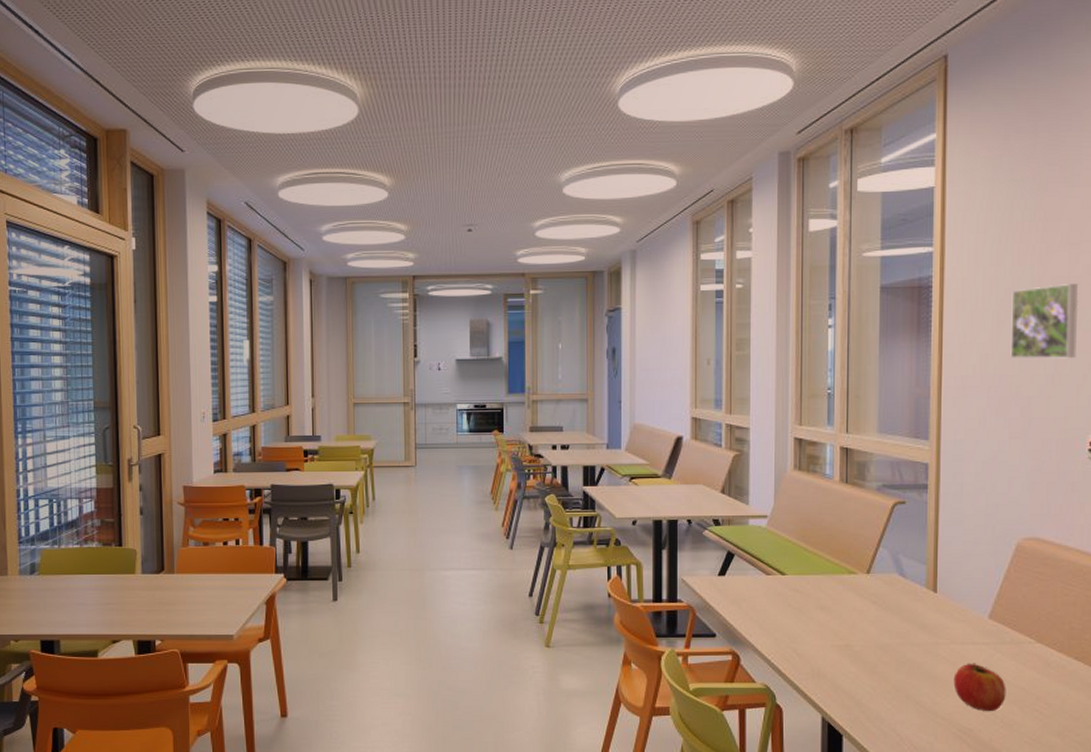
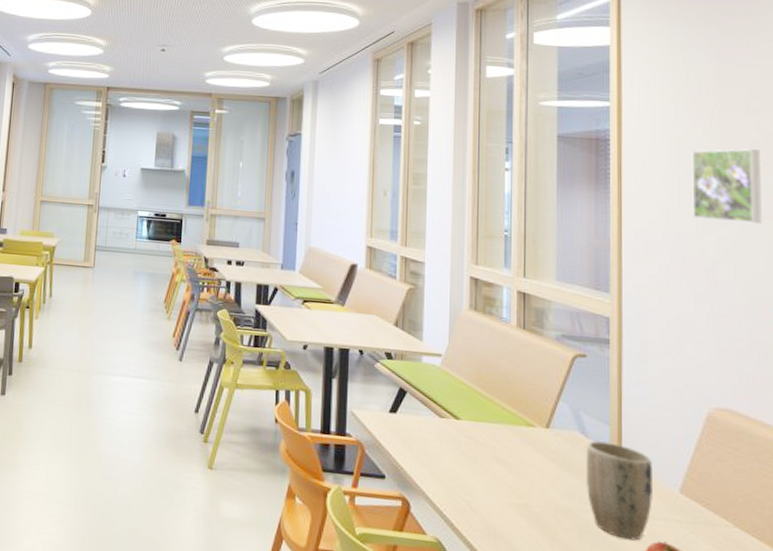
plant pot: none [903,579,964,665] -> present [585,440,653,541]

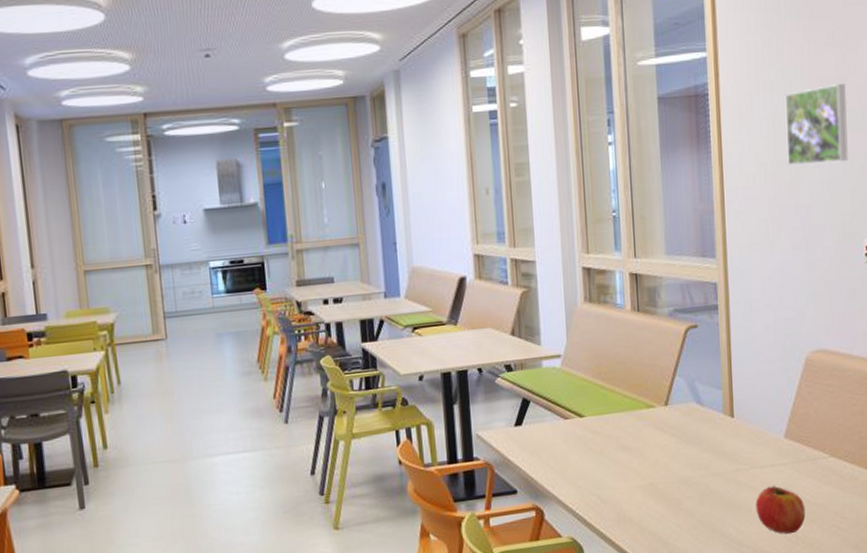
plant pot: present [585,440,653,541] -> none [702,405,762,493]

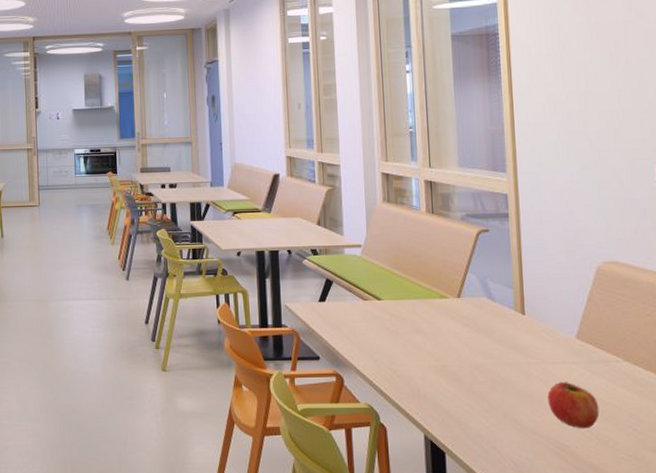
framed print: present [784,84,848,166] -> none [572,28,637,97]

